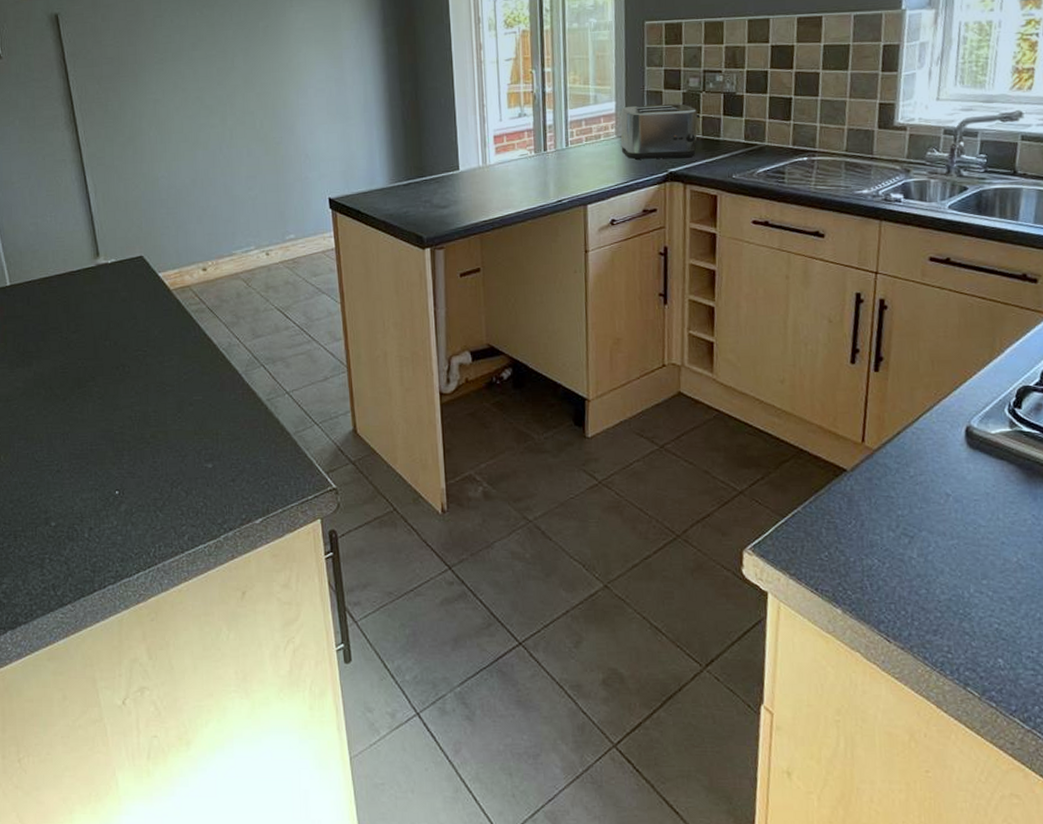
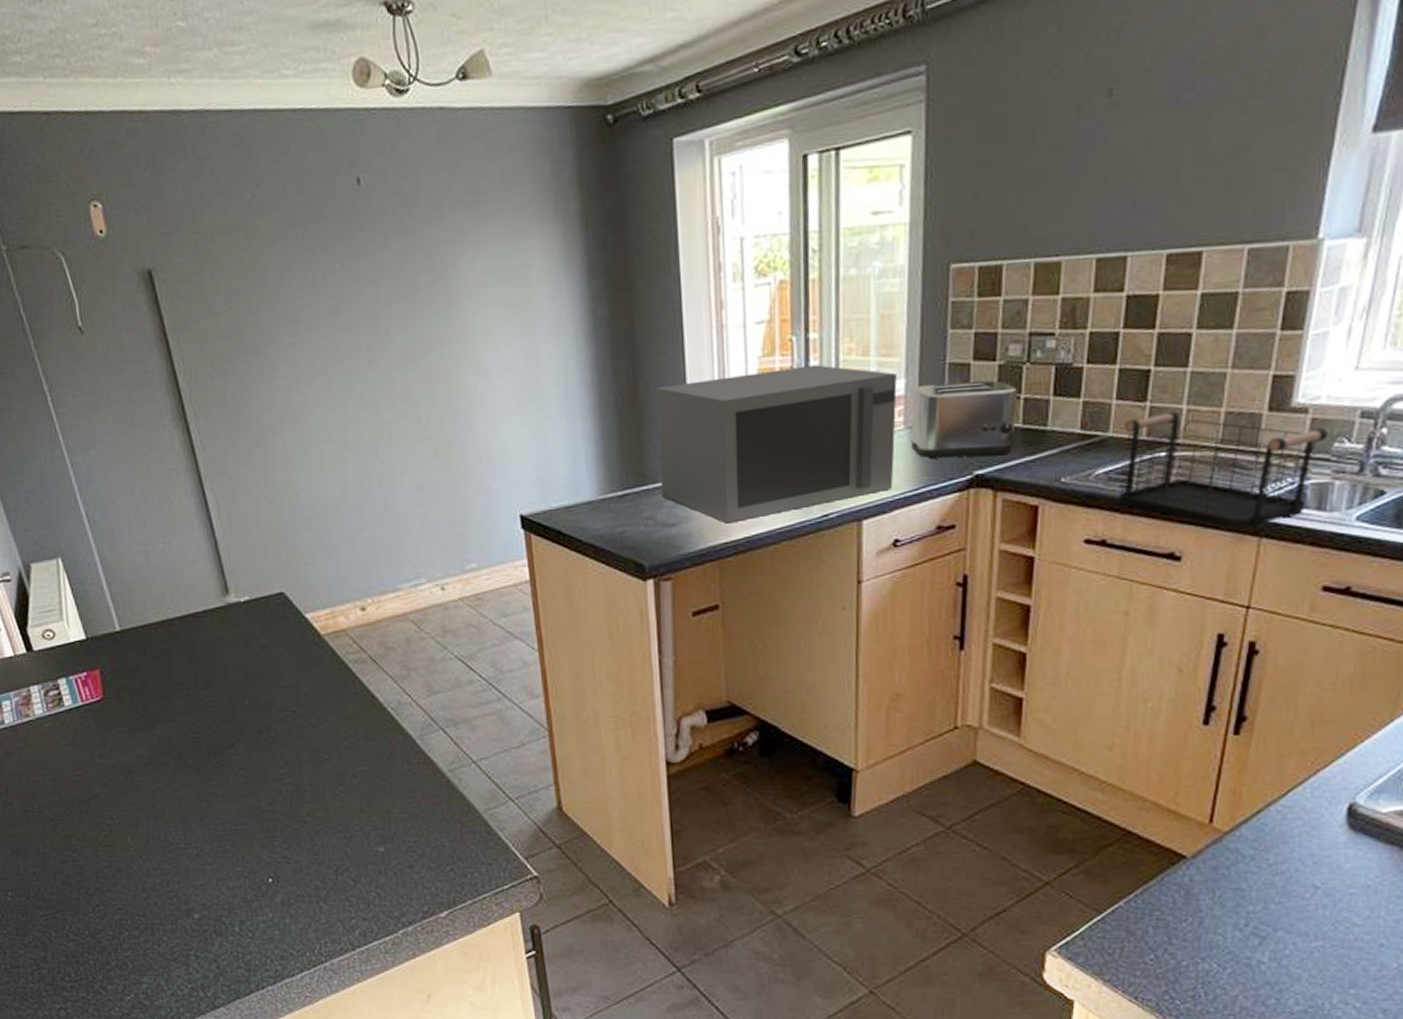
microwave: none [432,90,610,206] -> present [656,364,897,524]
dish rack: none [775,128,922,215] -> present [1118,411,1328,530]

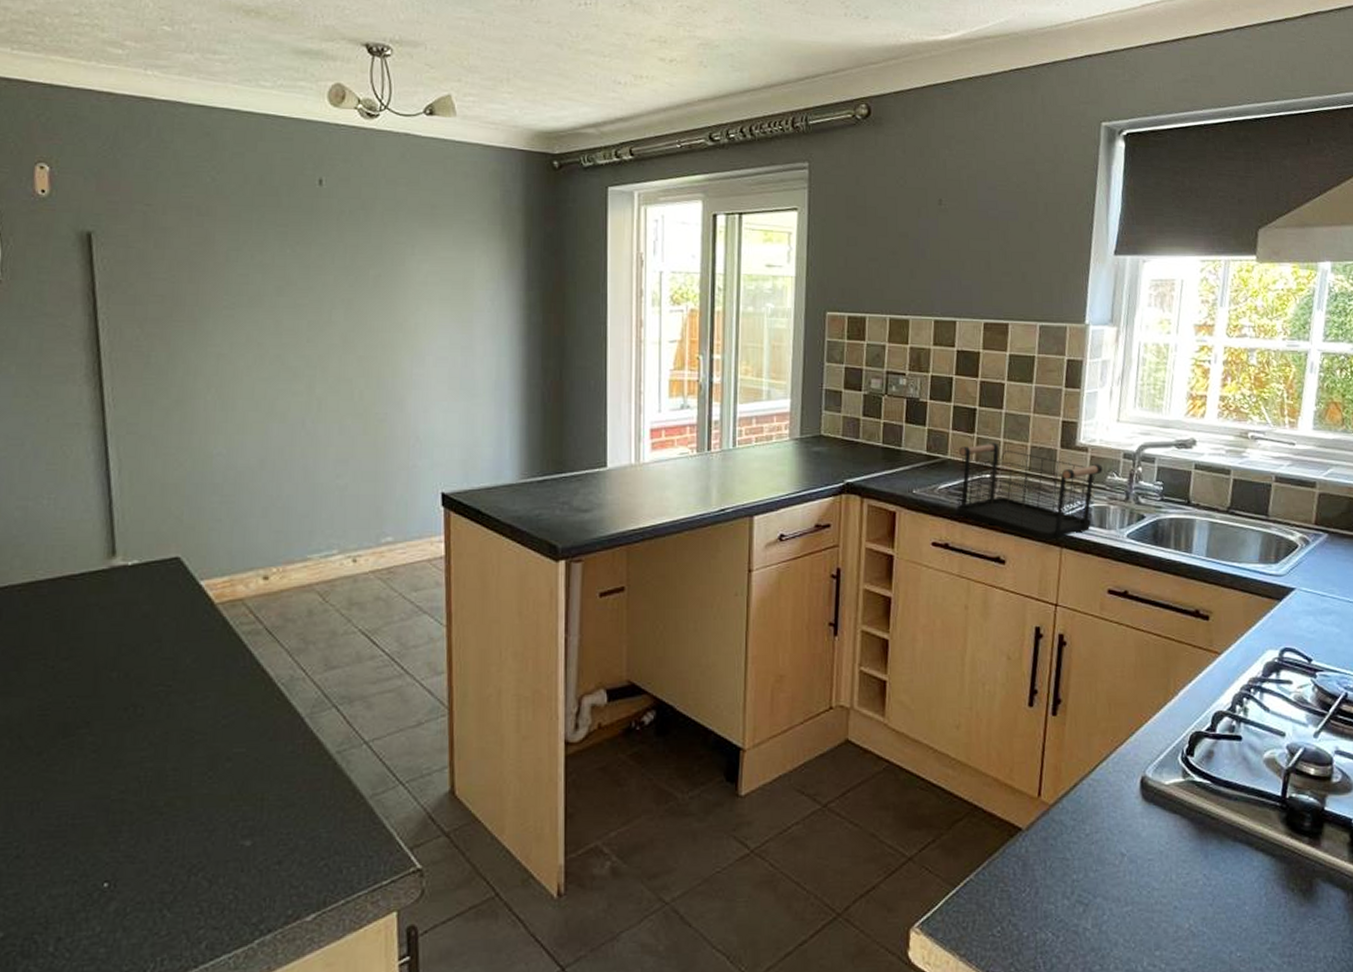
microwave: present [656,364,897,524] -> none [578,381,784,512]
toaster: present [910,380,1021,459] -> none [794,405,881,468]

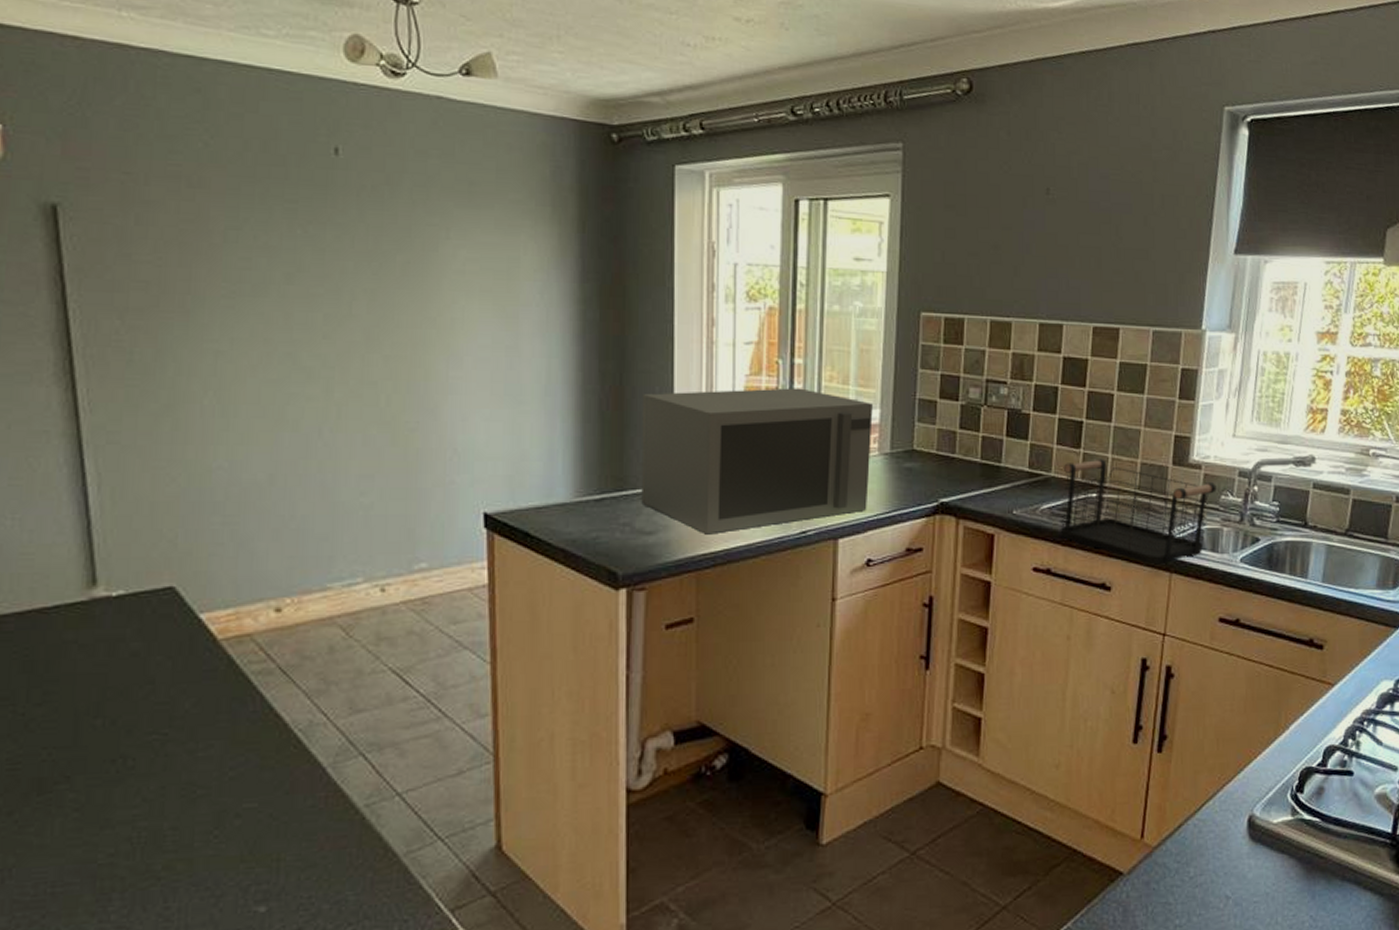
microwave: none [578,381,784,512] -> present [641,388,873,535]

